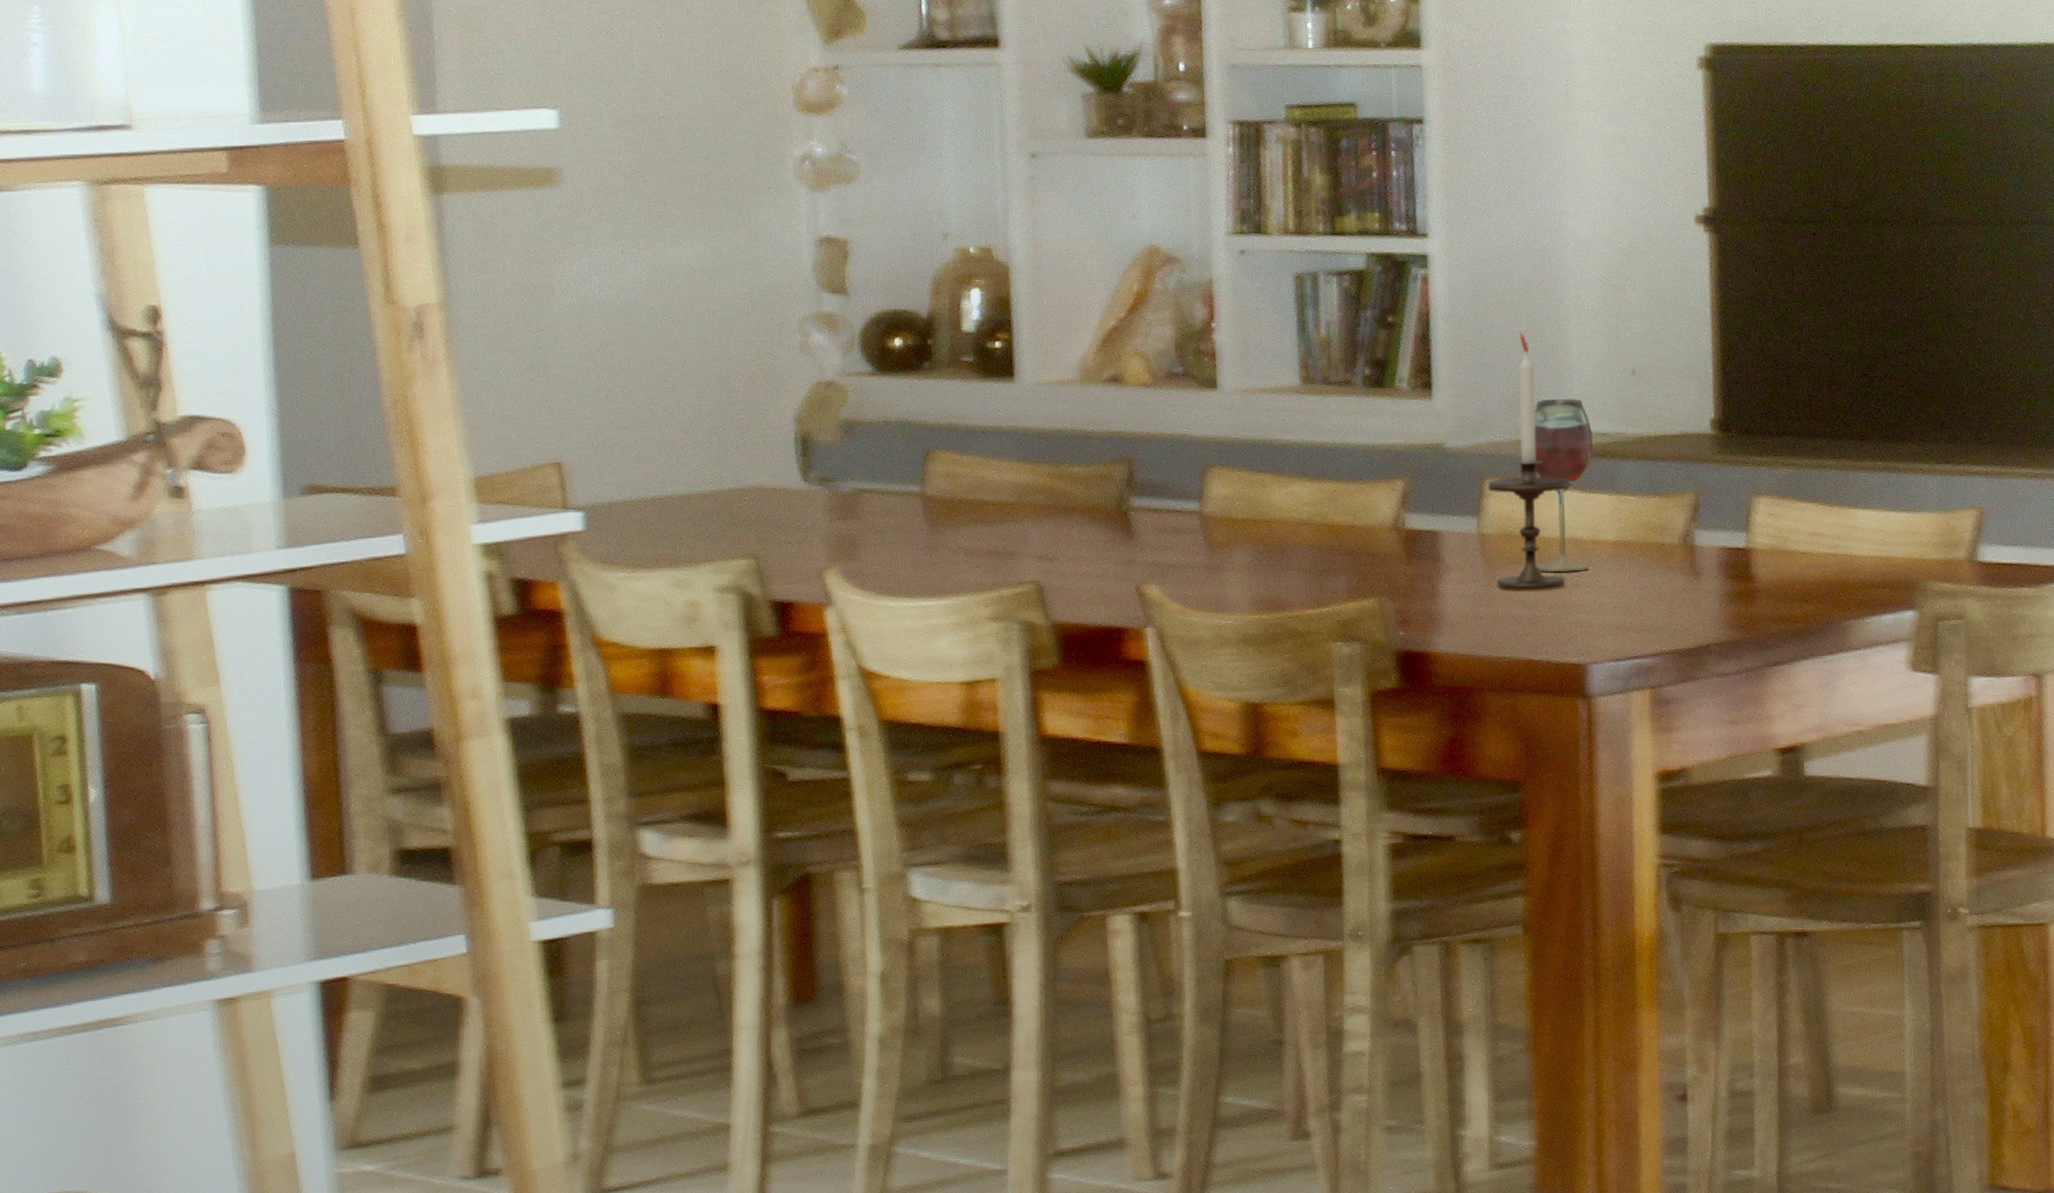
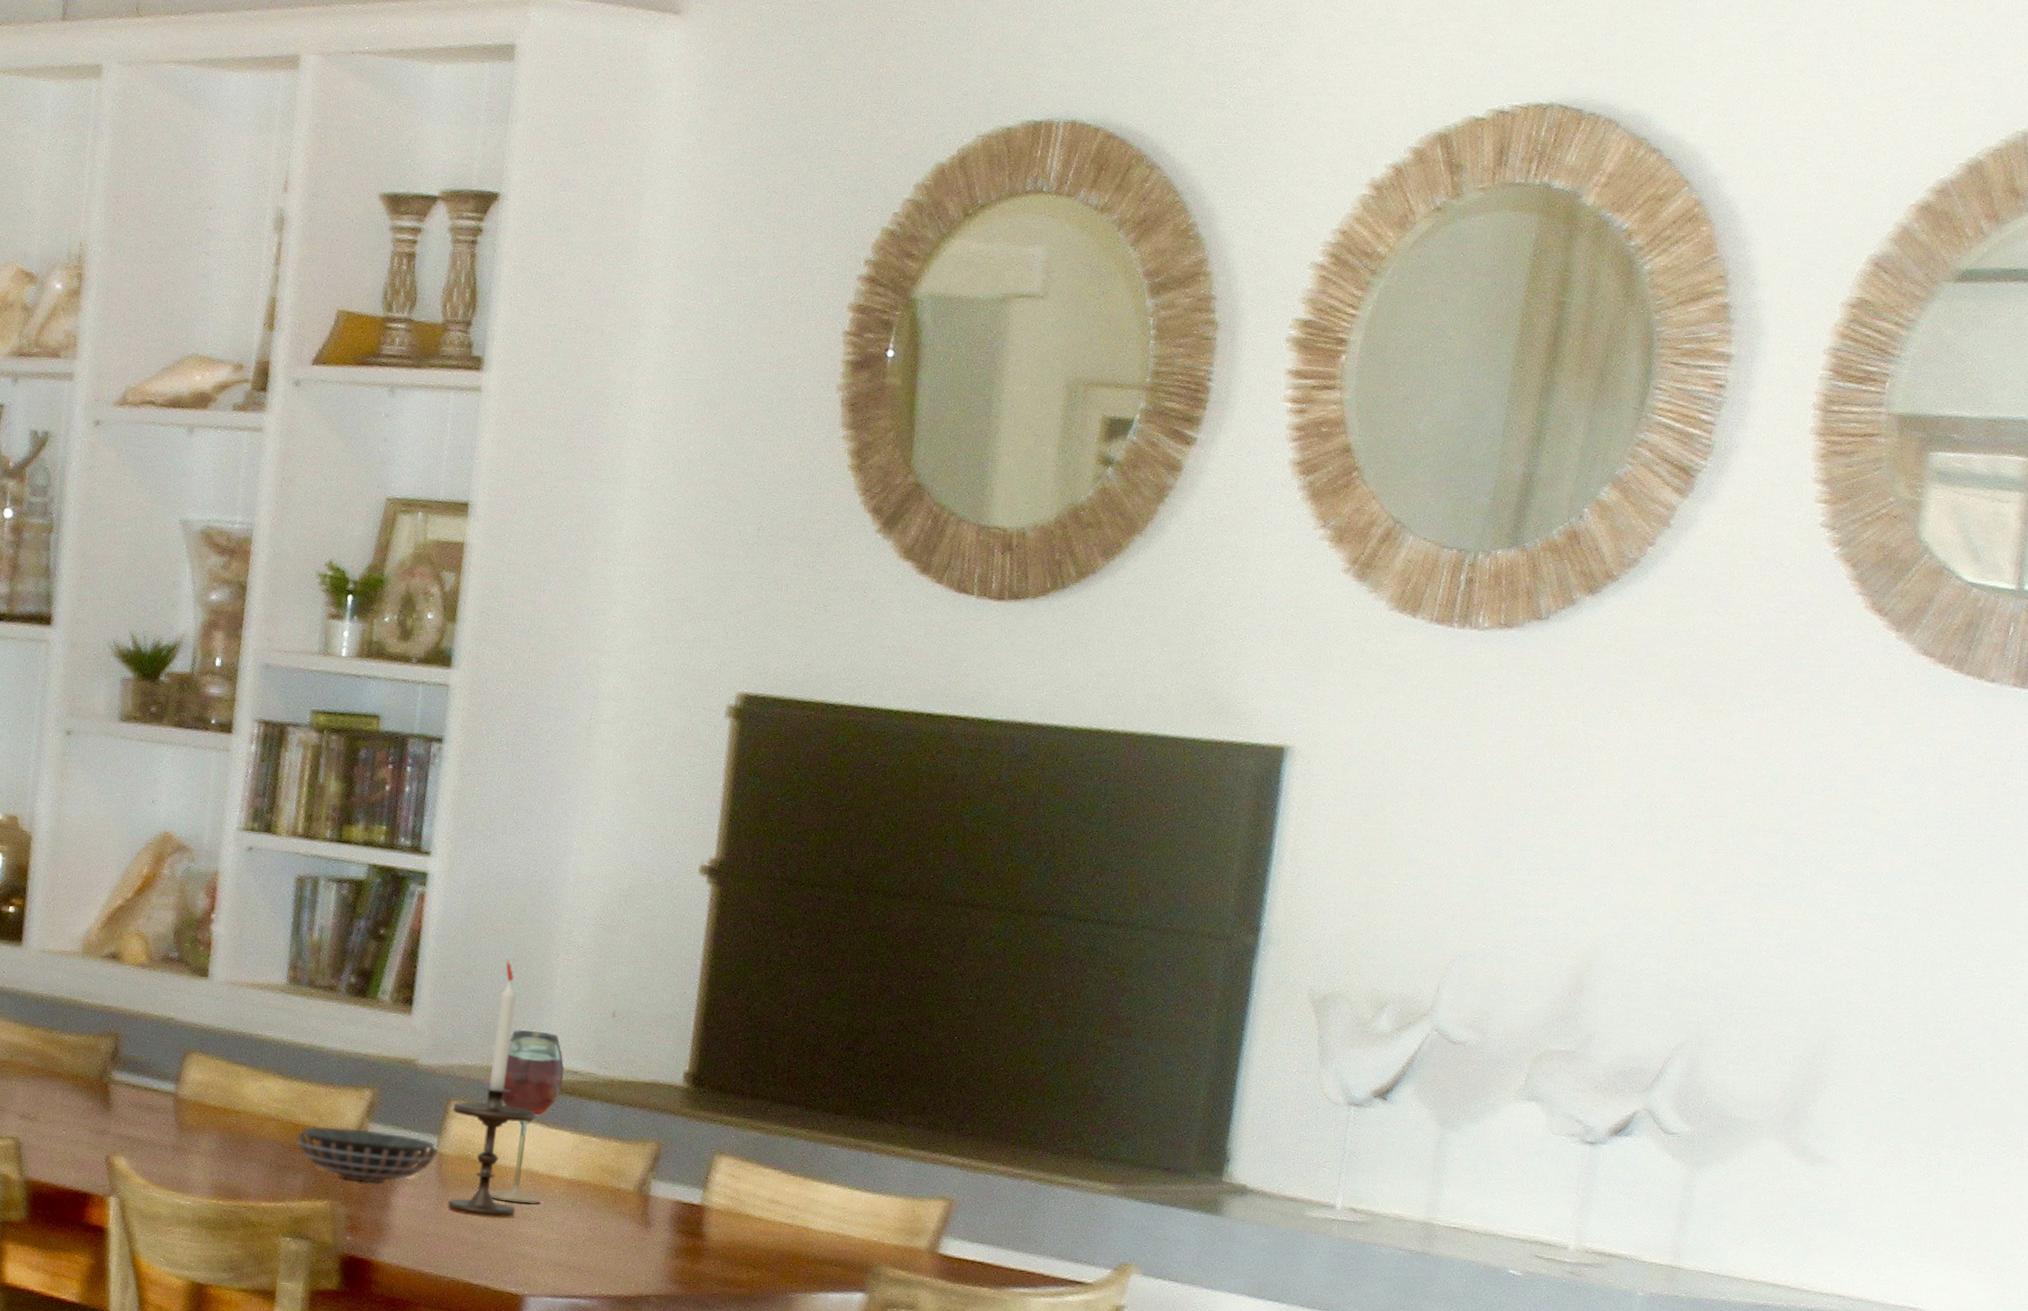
decorative bowl: none [1332,520,1480,574] -> present [296,1127,439,1183]

